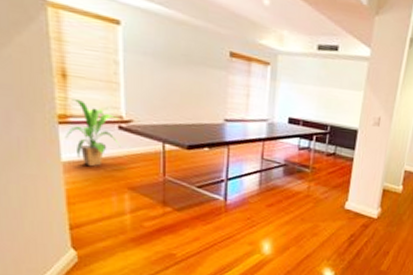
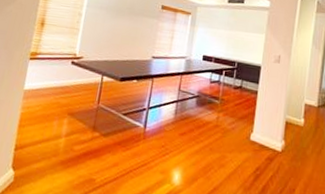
house plant: present [65,98,121,167] -> none [31,40,73,94]

